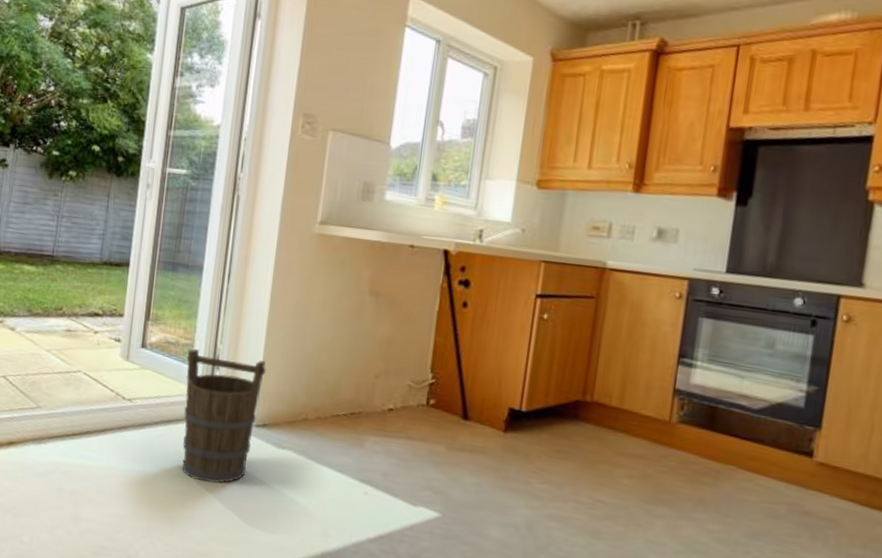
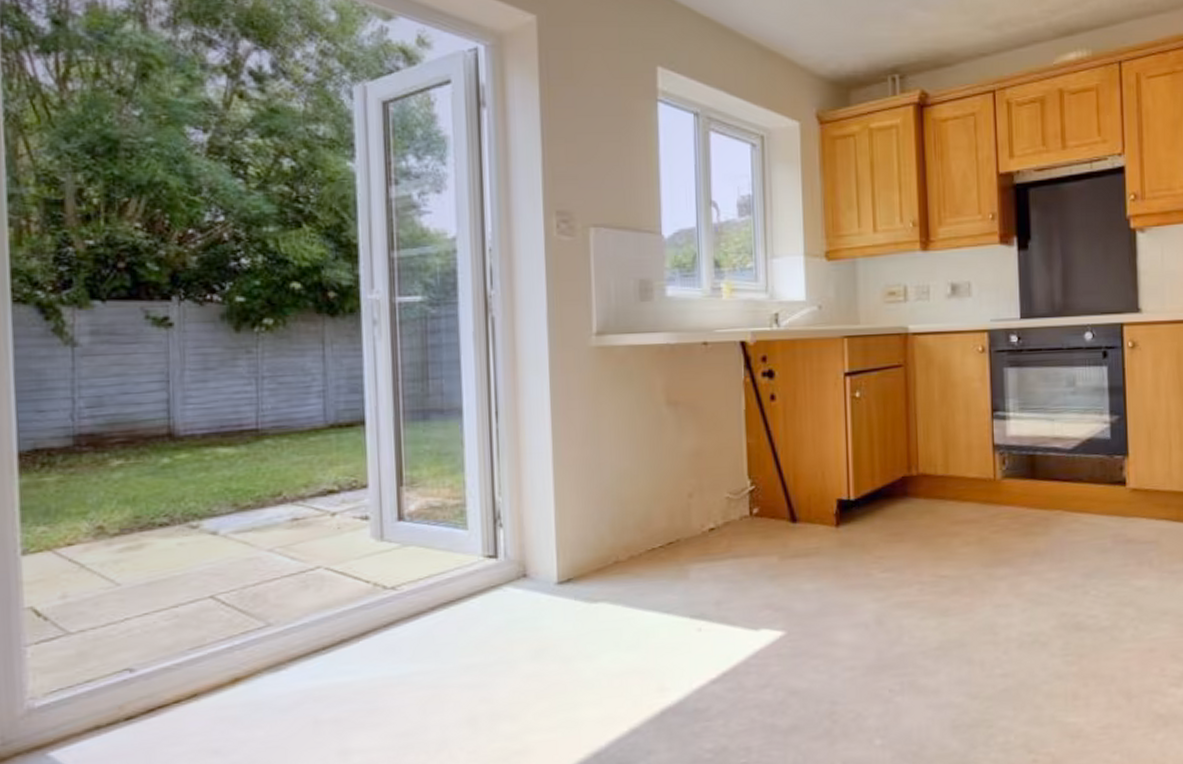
bucket: present [182,349,266,483] -> none [459,505,560,665]

